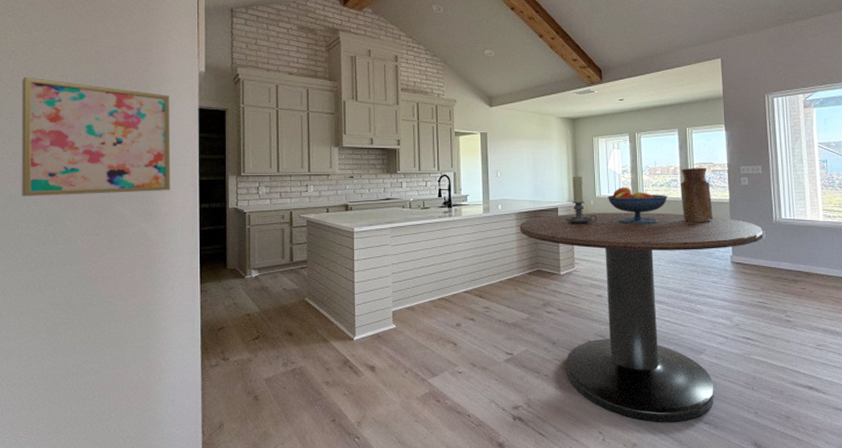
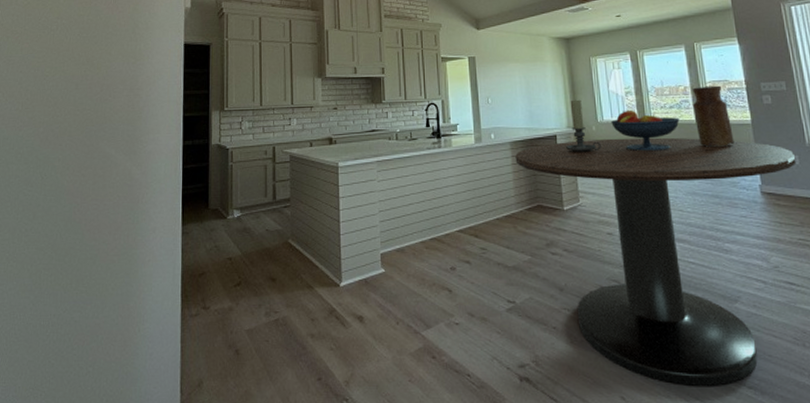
wall art: present [21,77,171,196] -> none [13,20,157,138]

